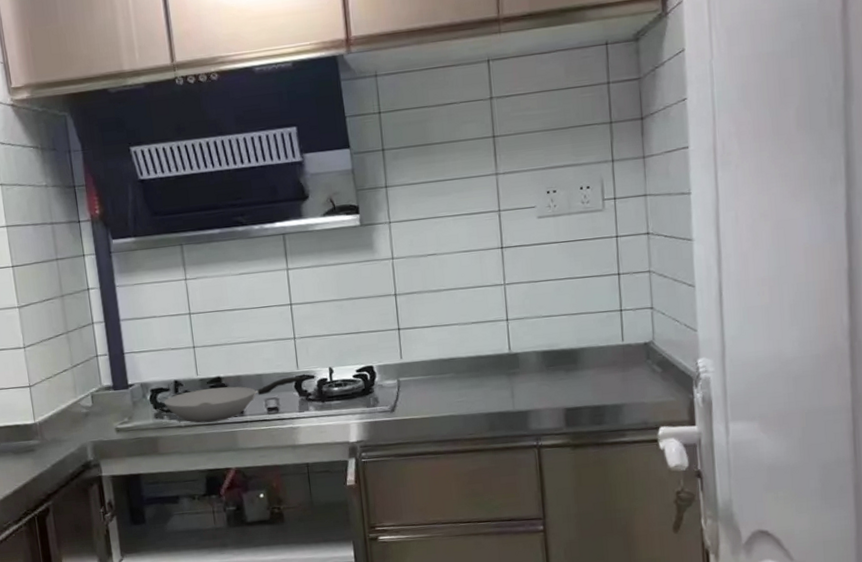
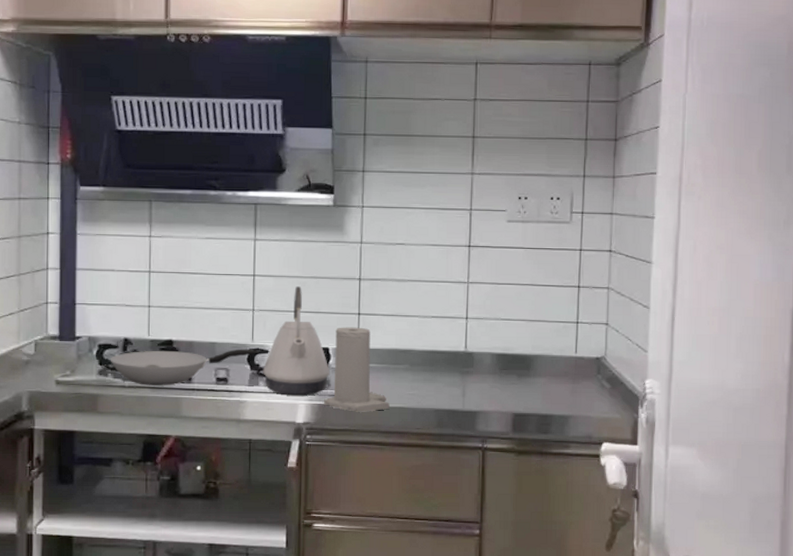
kettle: none [311,309,378,417] -> present [263,286,330,396]
paper towel: none [374,342,440,425] -> present [323,327,390,412]

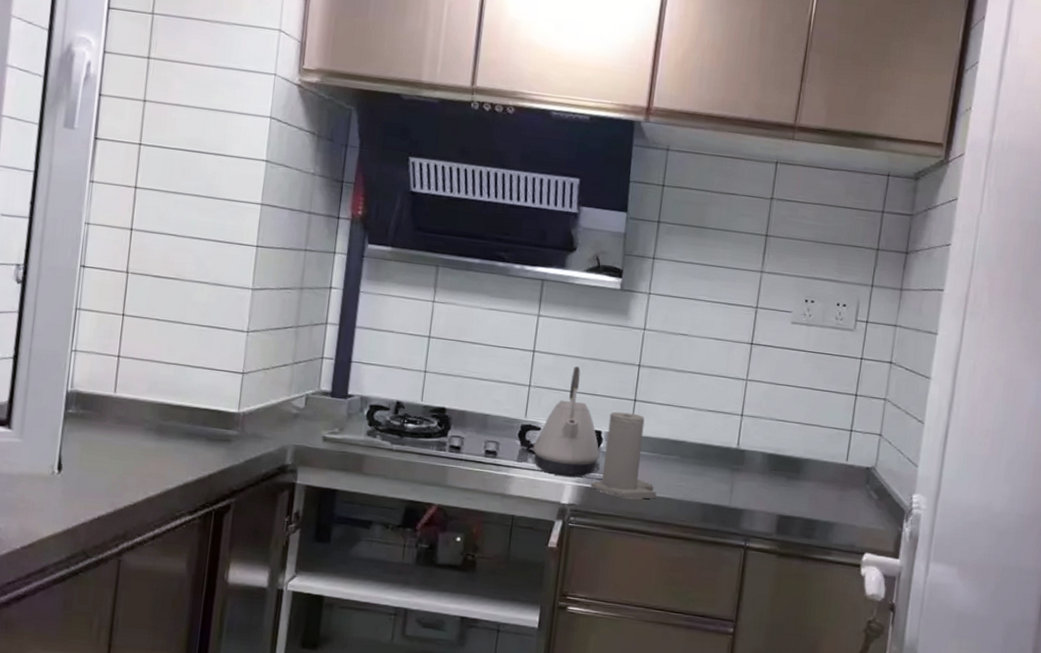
wok: present [110,348,261,386] -> none [380,415,533,453]

